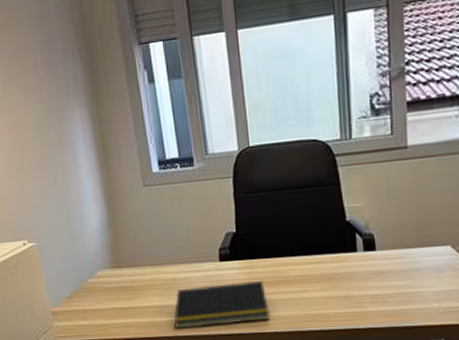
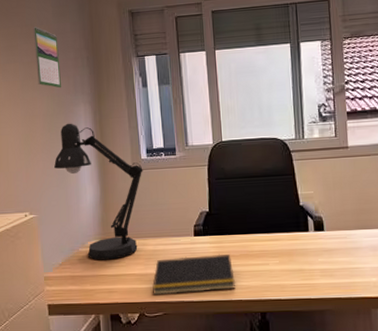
calendar: none [9,11,51,90] -> present [33,26,61,88]
desk lamp: none [51,132,156,292] -> present [54,123,143,260]

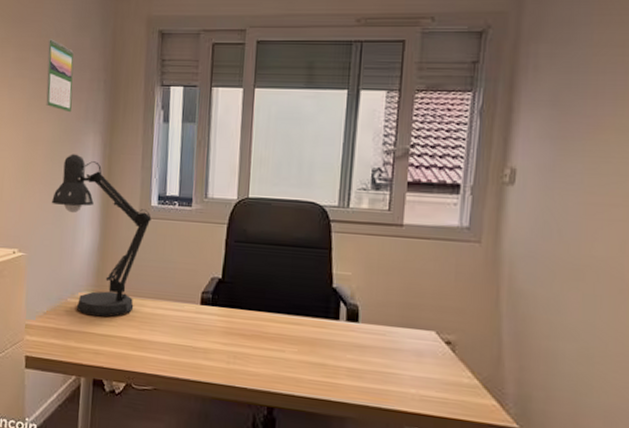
notepad: present [153,254,236,296] -> none [144,325,243,374]

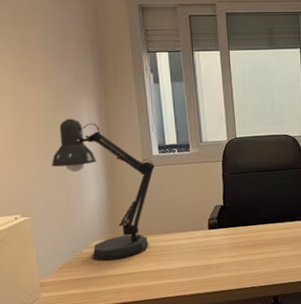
calendar: present [46,38,74,113] -> none [24,12,60,81]

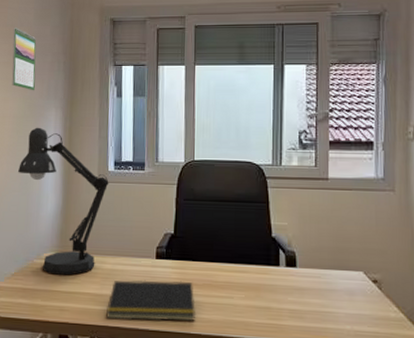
calendar: none [24,12,60,81] -> present [12,27,36,91]
notepad: none [165,245,250,291] -> present [106,280,196,321]

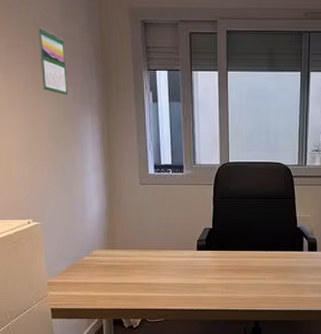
desk lamp: present [18,127,109,276] -> none [59,133,150,269]
notepad: present [106,280,196,321] -> none [155,268,234,303]

